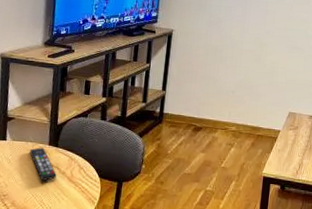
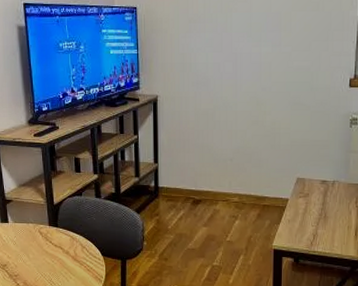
remote control: present [29,147,57,182] -> none [32,228,61,261]

